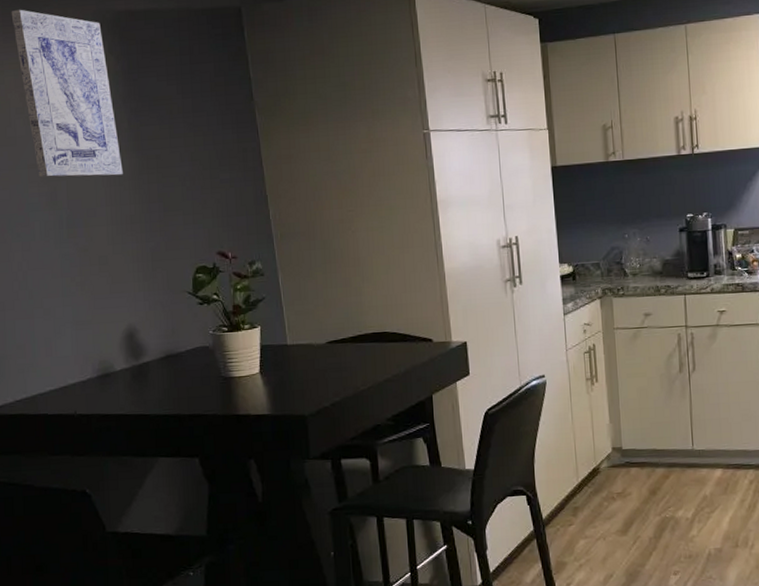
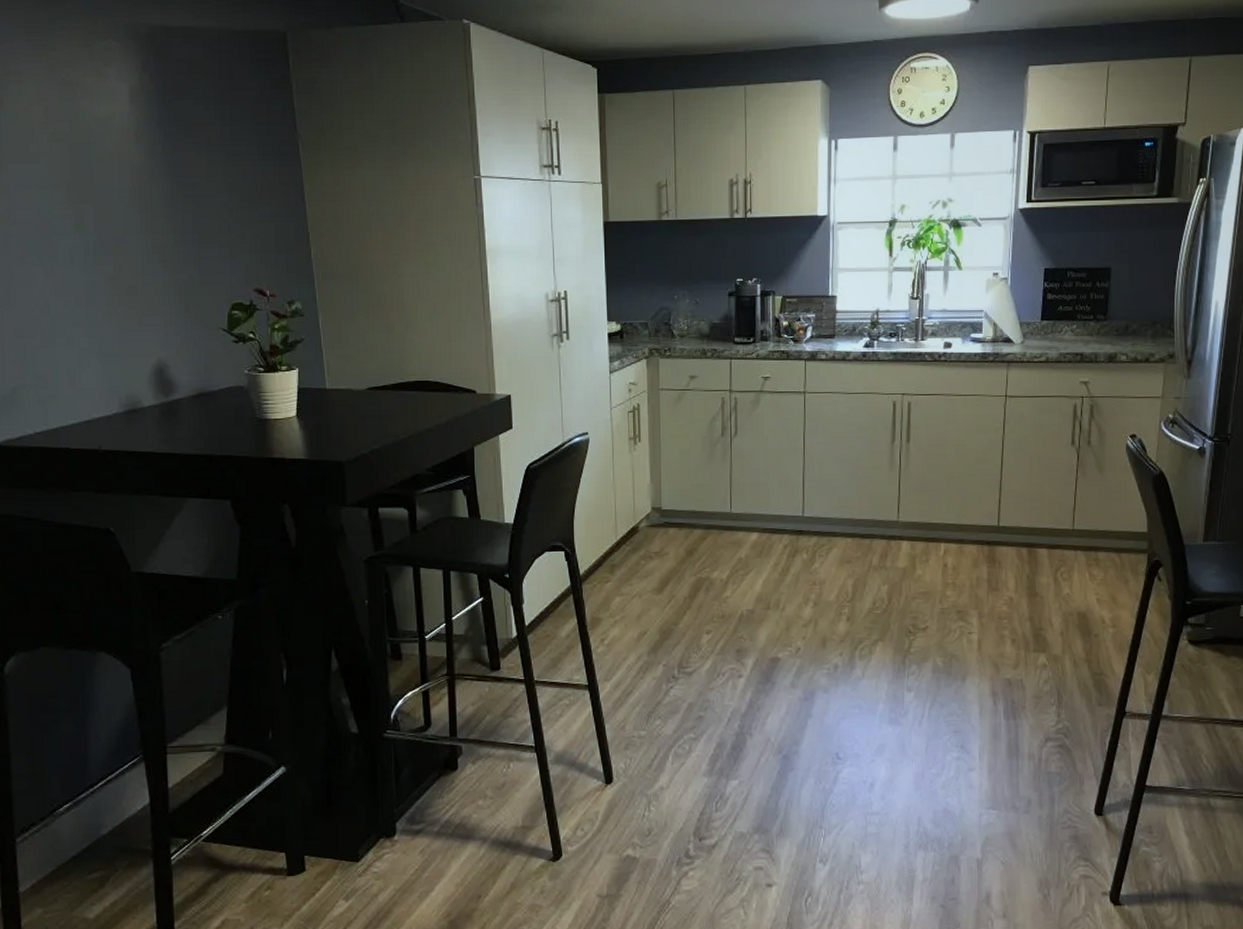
wall art: present [11,9,123,178] -> none [35,15,155,202]

